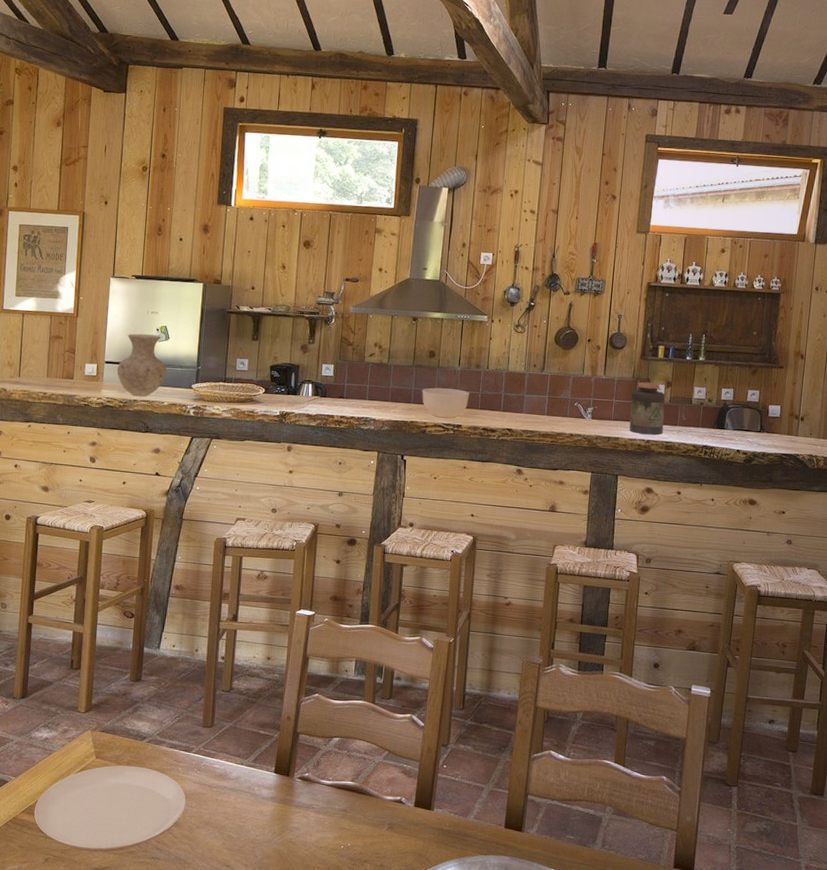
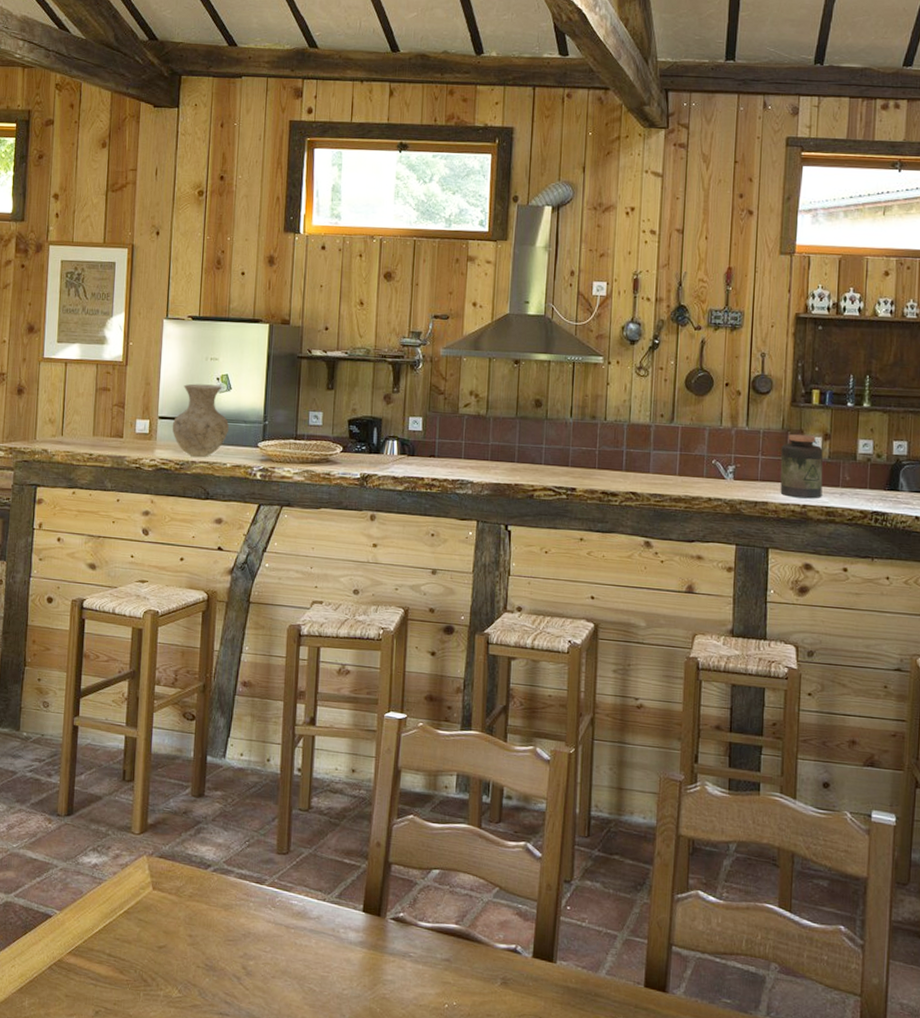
plate: present [34,765,186,852] -> none [81,898,259,1005]
bowl: present [421,387,470,419] -> none [527,443,585,480]

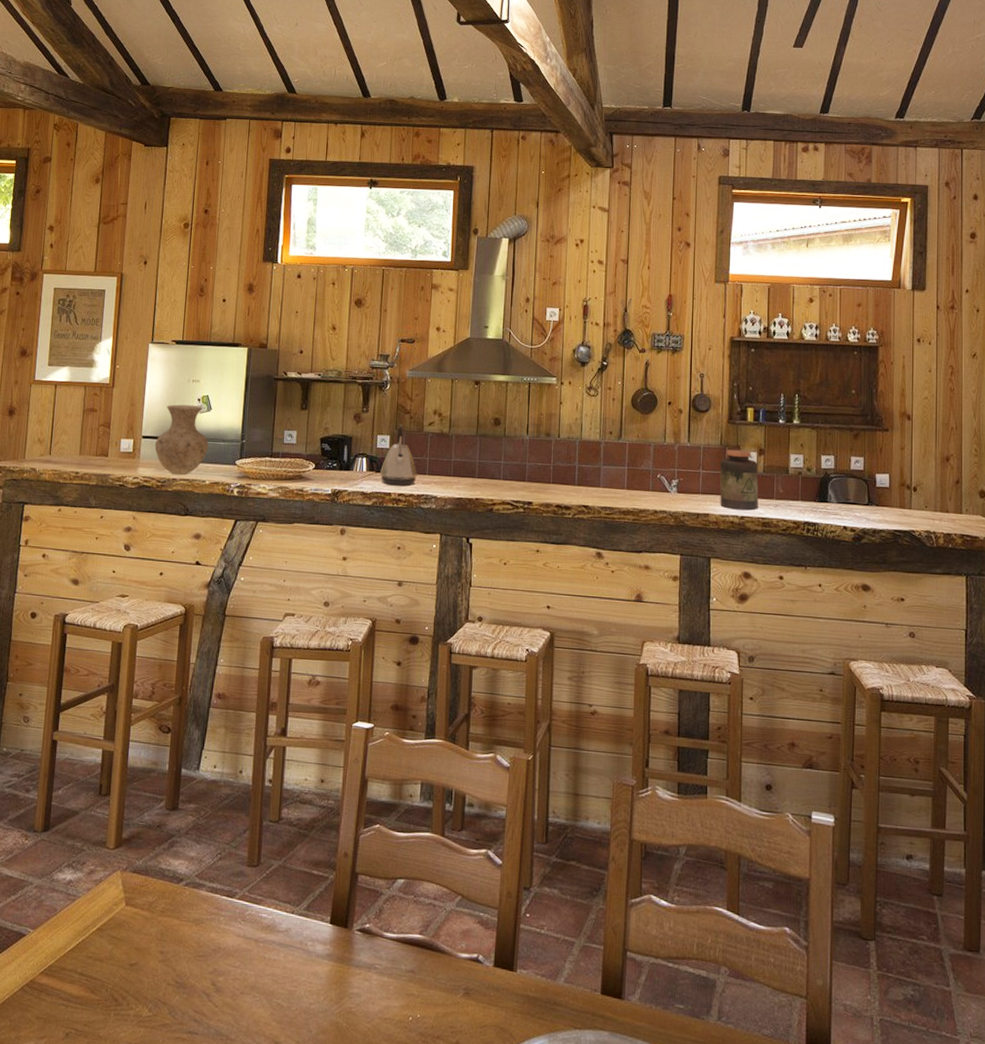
kettle: none [412,405,452,472] -> present [380,424,417,487]

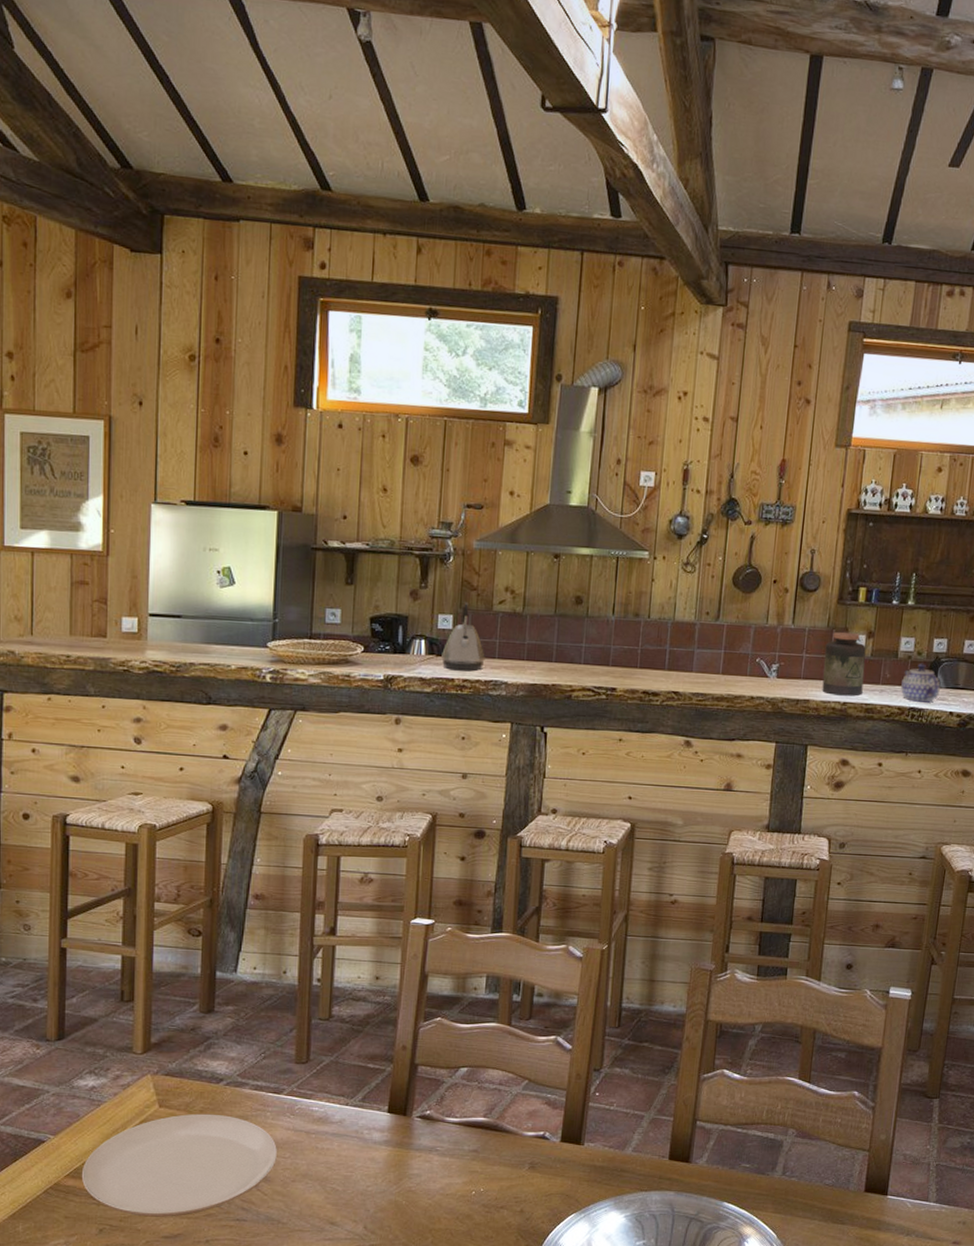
plate: none [54,914,228,1025] -> present [81,1113,277,1217]
vase: present [154,404,208,476] -> none [165,577,232,659]
teapot: none [794,478,832,517] -> present [901,663,941,703]

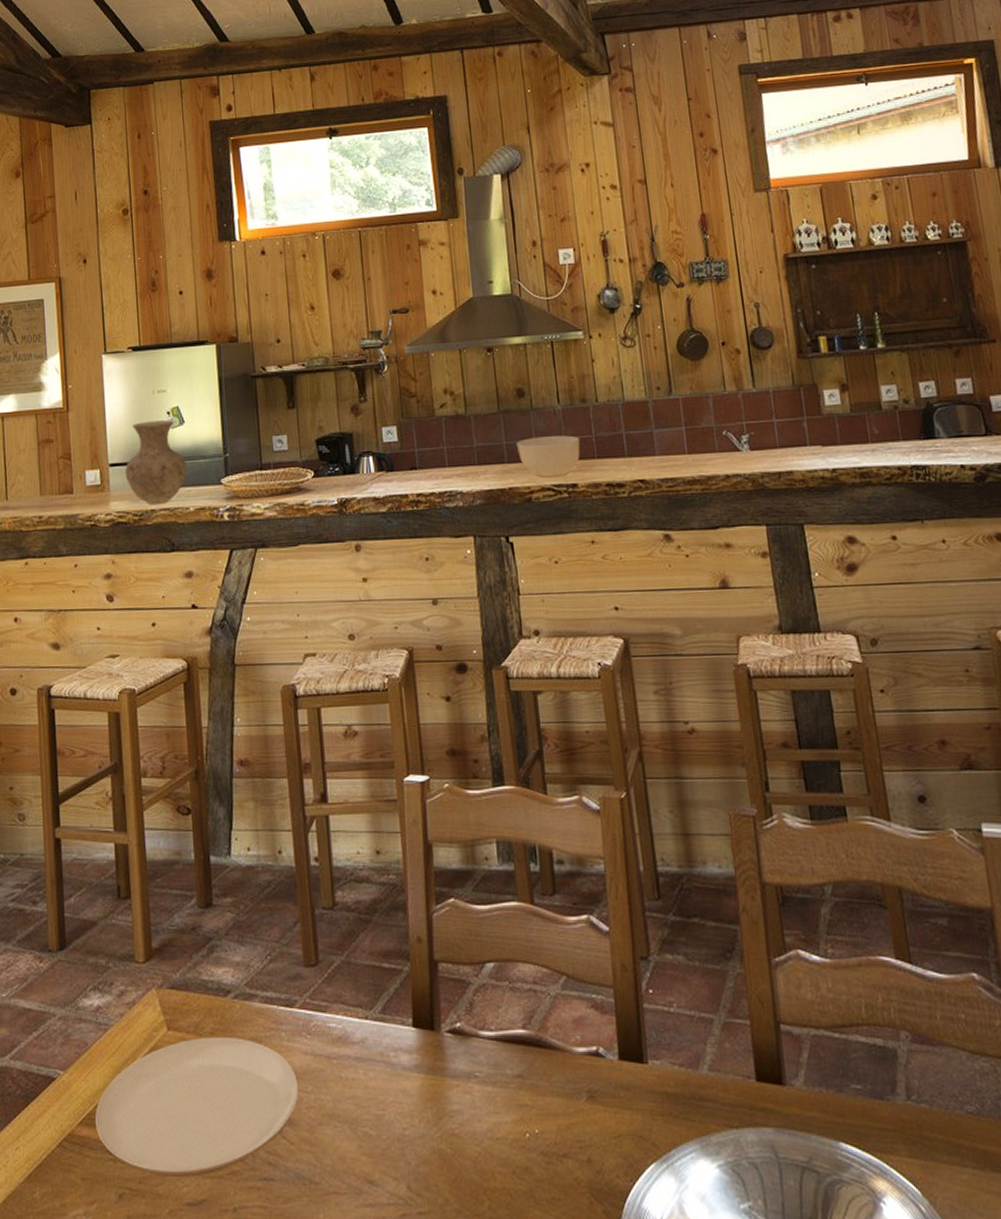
vase: none [165,577,232,659] -> present [125,420,187,505]
kettle: present [441,602,485,673] -> none [391,410,436,487]
bowl: none [566,642,627,680] -> present [516,435,581,478]
jar: present [822,631,866,697] -> none [795,387,852,462]
teapot: present [901,663,941,703] -> none [893,412,943,458]

